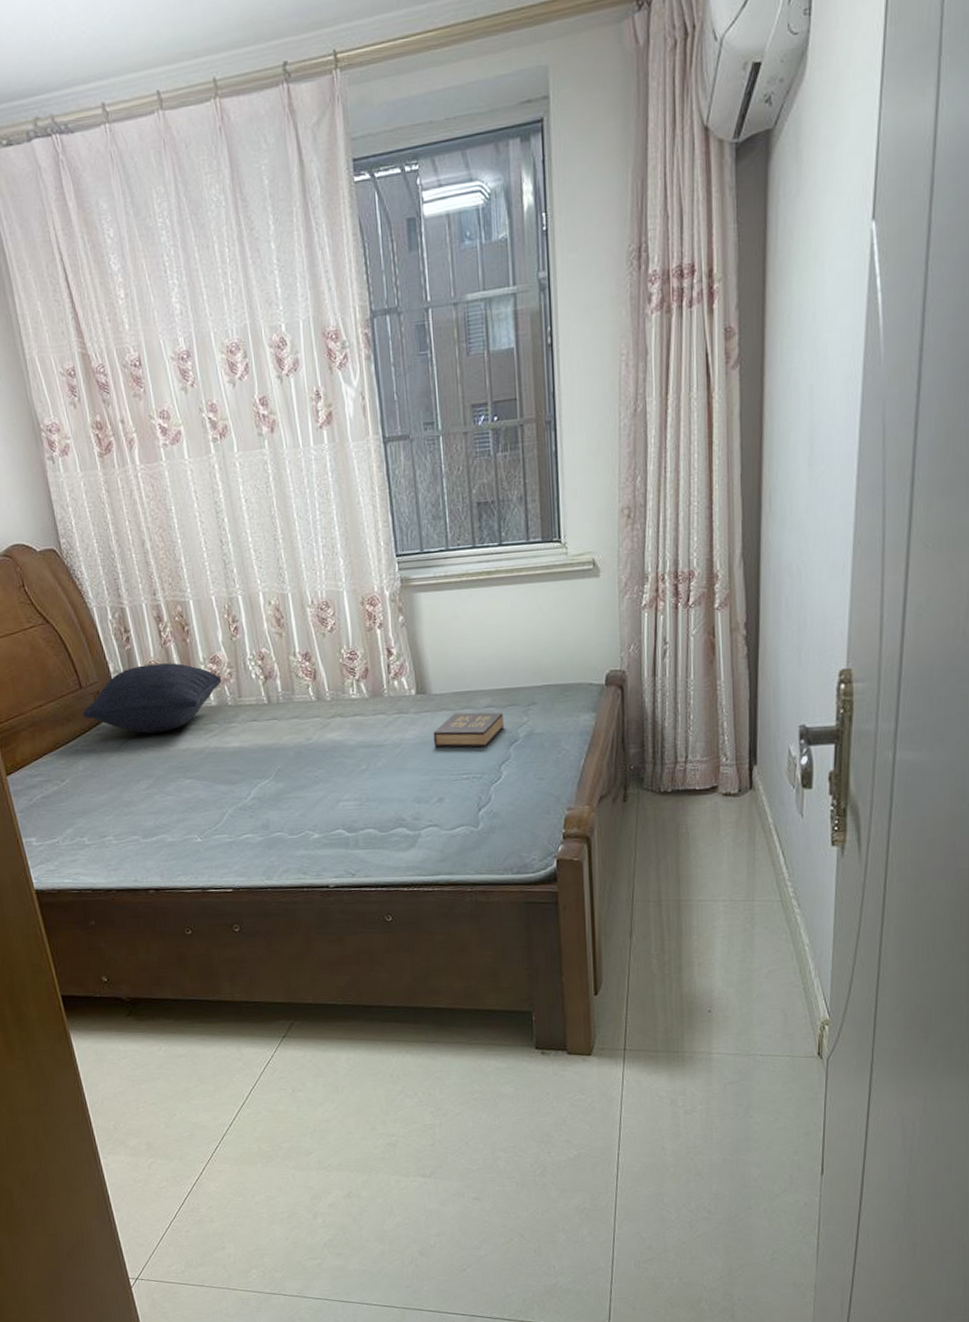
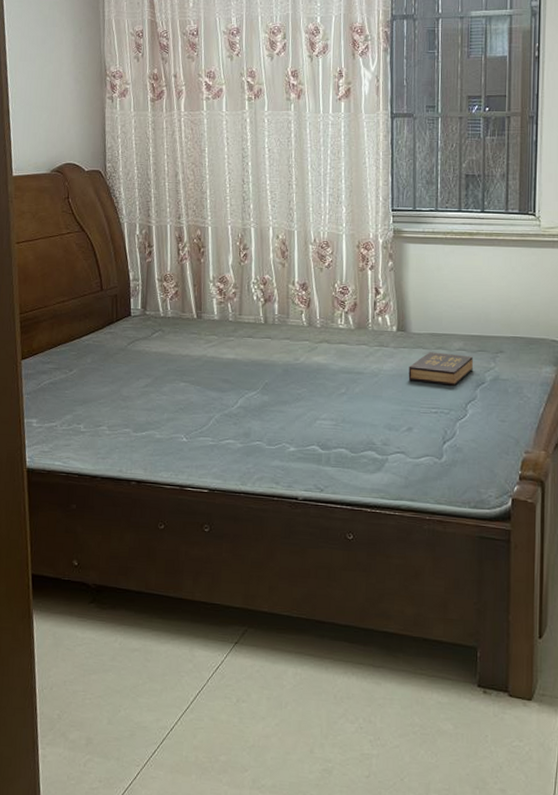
pillow: present [82,663,222,734] -> none [99,277,227,338]

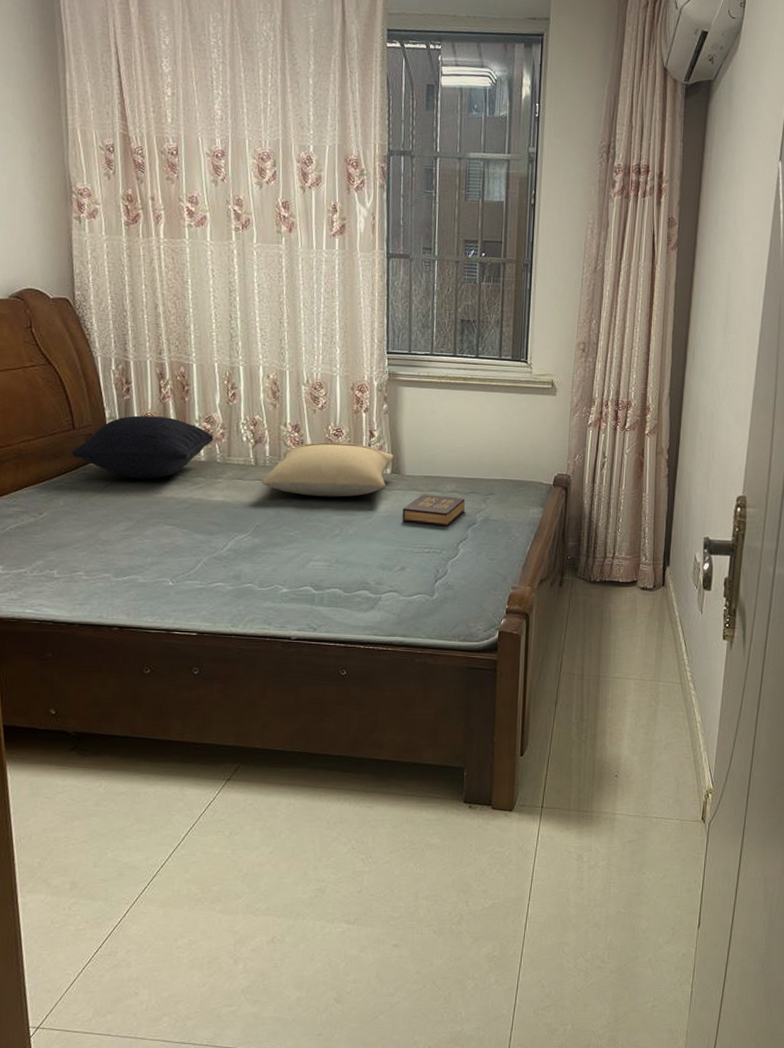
pillow: none [99,277,227,338] -> present [71,415,214,480]
pillow: none [271,300,400,355] -> present [262,442,394,497]

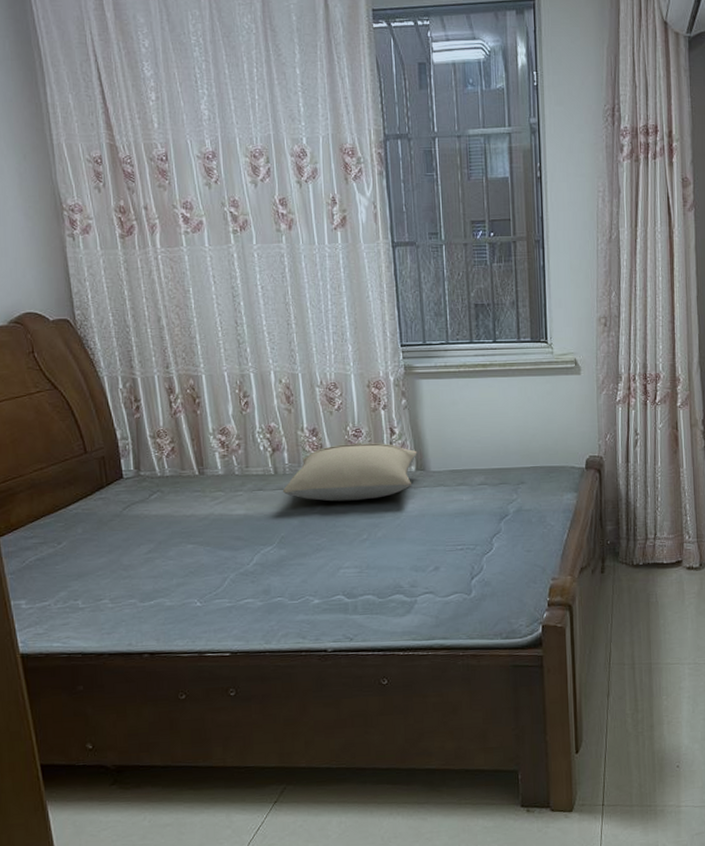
pillow: present [71,415,214,480] -> none [85,432,230,499]
hardback book: present [402,494,465,526] -> none [431,489,495,521]

